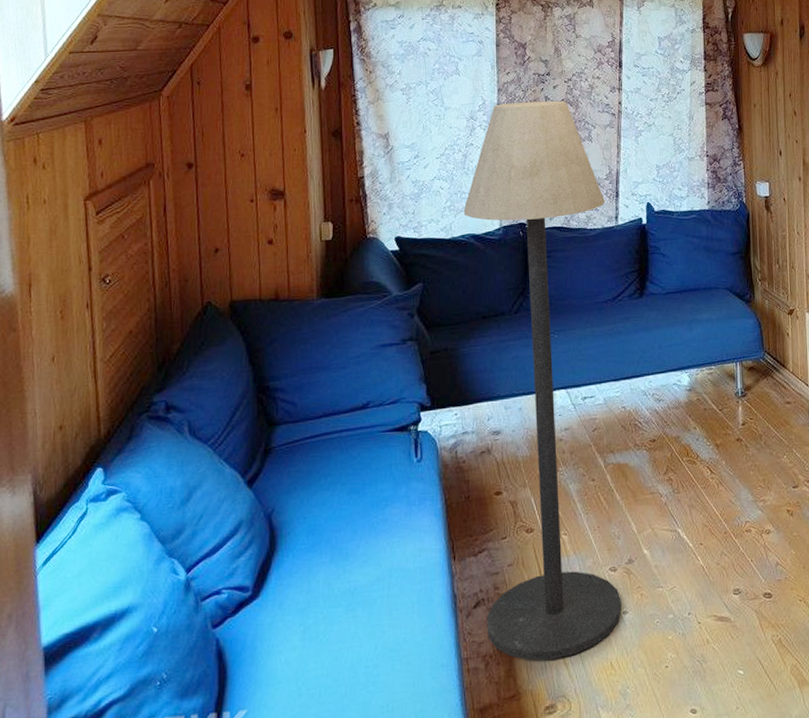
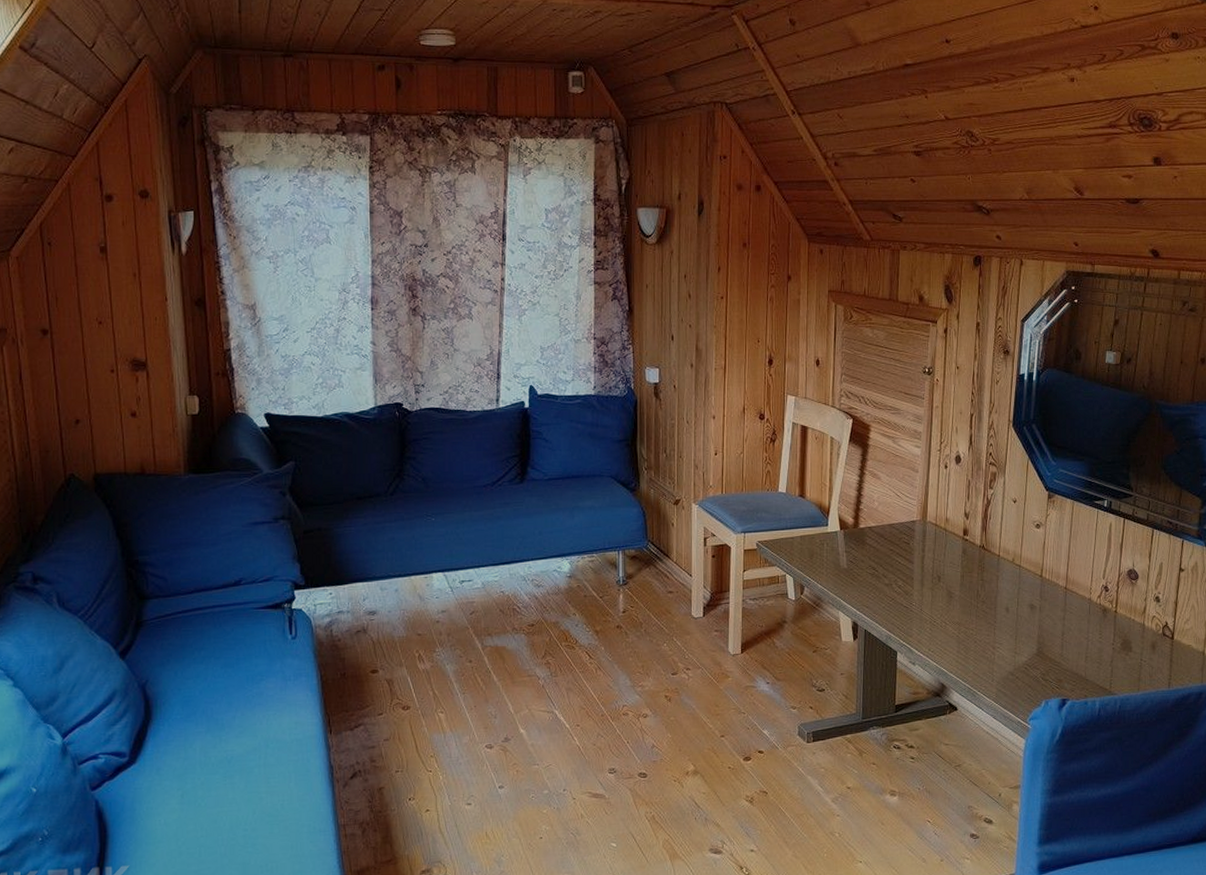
floor lamp: present [463,100,622,661] -> none [336,274,497,829]

